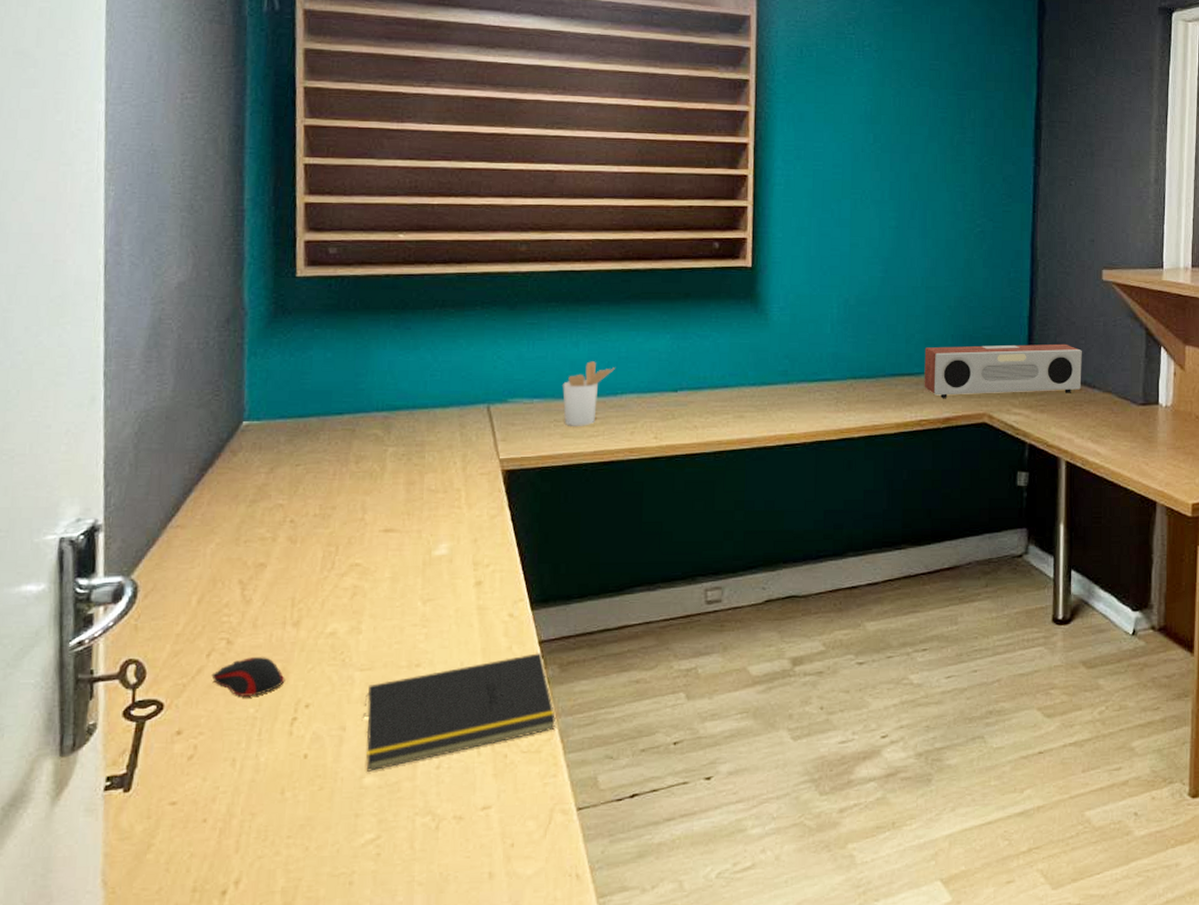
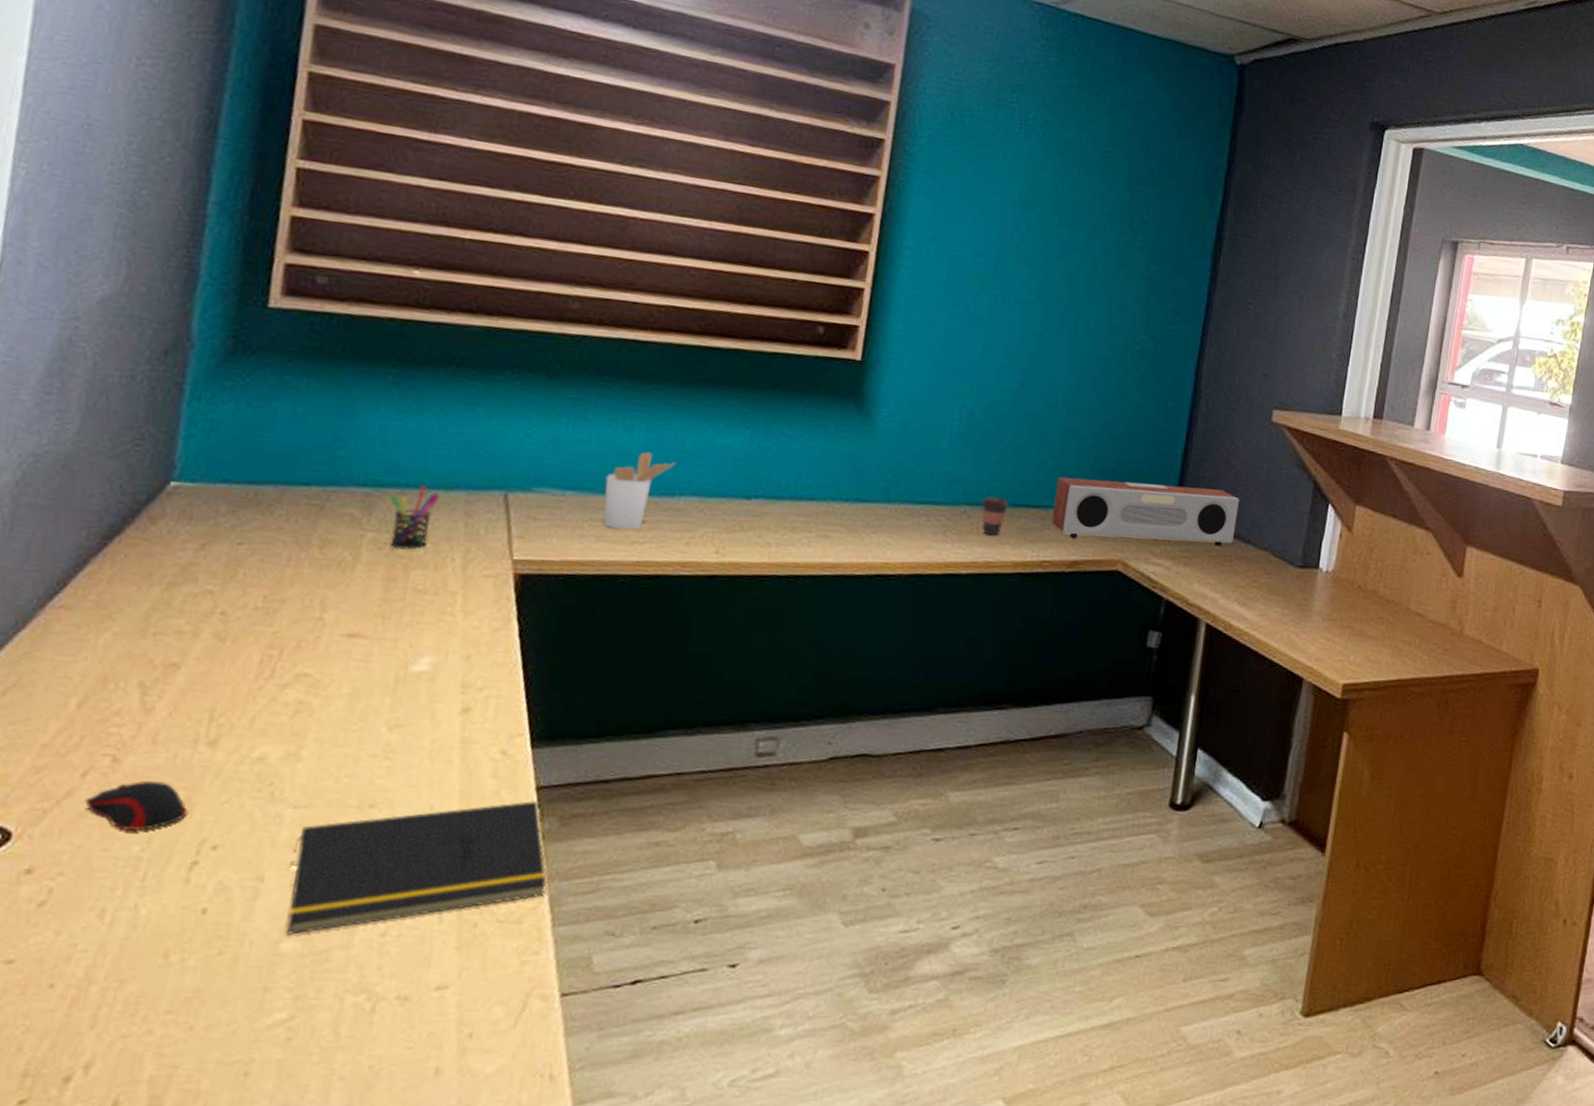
pen holder: none [402,406,440,458] -> present [390,485,441,550]
coffee cup: none [864,370,887,403] -> present [981,496,1009,536]

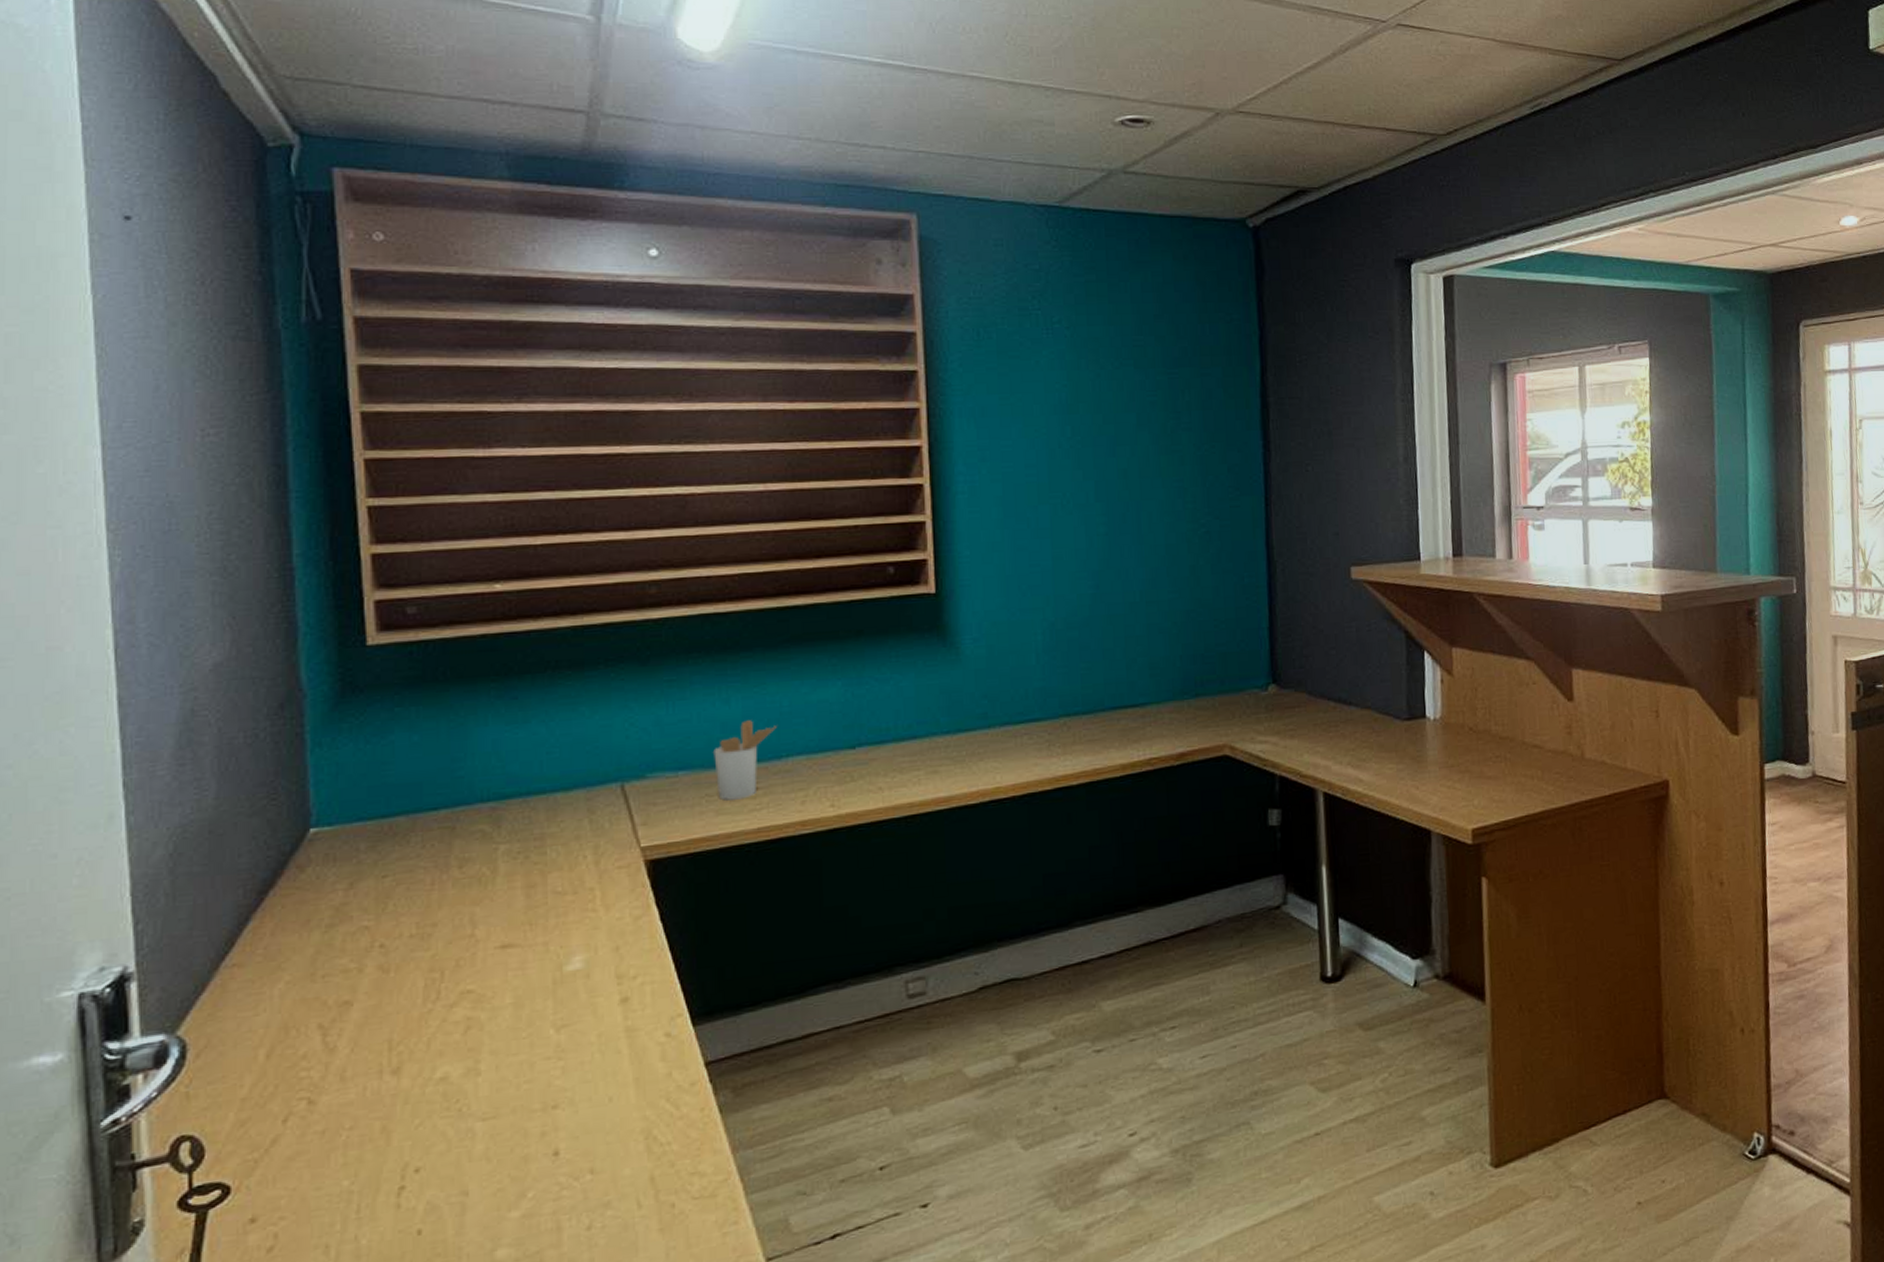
computer mouse: present [84,781,189,831] -> none [290,1115,387,1168]
notepad: present [286,801,547,935] -> none [488,1077,732,1243]
pen holder: present [390,485,441,550] -> none [514,791,562,856]
coffee cup: present [981,496,1009,536] -> none [1079,703,1106,743]
speaker: present [1051,477,1239,546] -> none [1149,656,1335,731]

